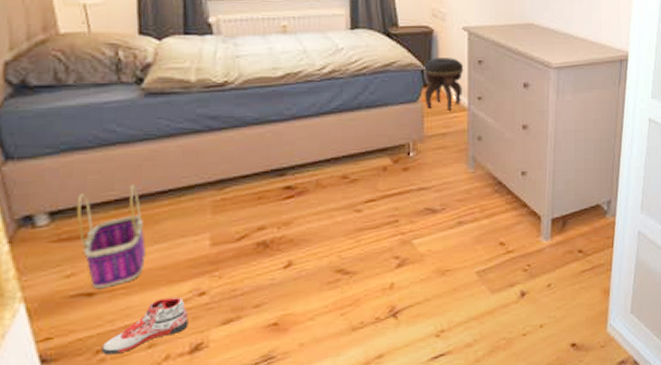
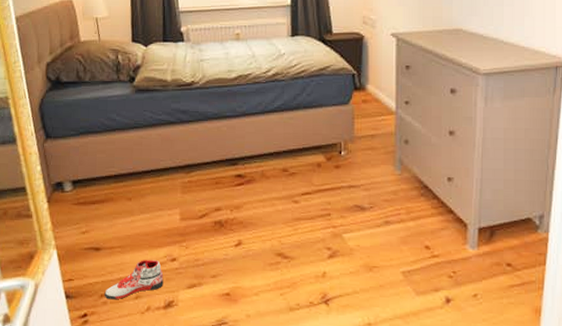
basket: present [76,184,145,288] -> none [89,163,135,245]
footstool: present [423,58,464,111] -> none [354,63,392,114]

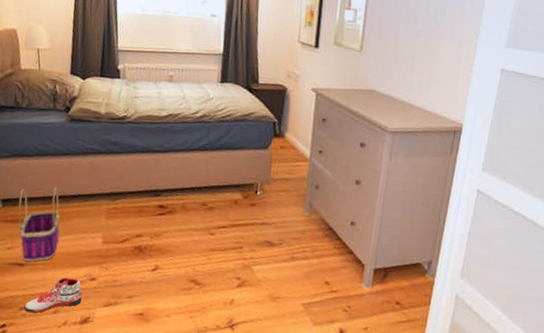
basket: none [89,163,135,245] -> present [18,187,60,262]

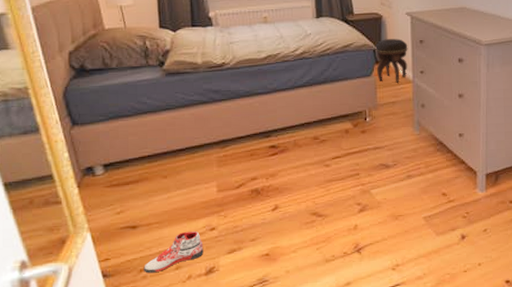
basket: present [18,187,60,262] -> none [122,143,171,222]
footstool: none [274,112,310,160] -> present [374,39,408,83]

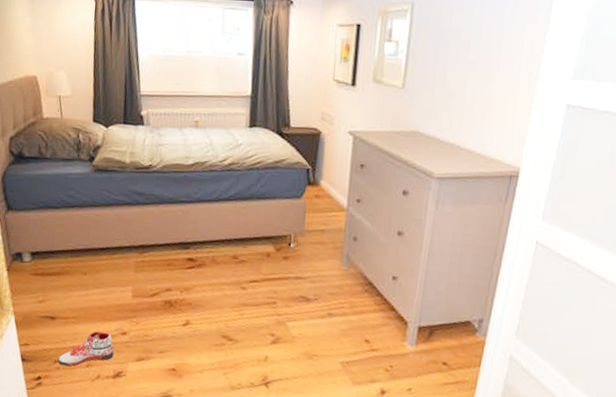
footstool: present [374,39,408,83] -> none [307,158,346,210]

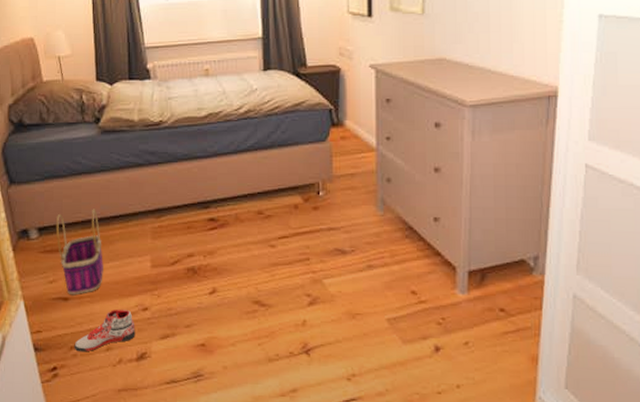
basket: none [47,239,89,315] -> present [55,209,103,294]

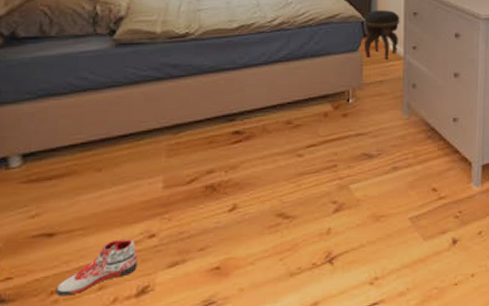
basket: present [55,209,103,294] -> none [46,128,105,229]
footstool: none [331,97,371,151] -> present [363,10,400,60]

